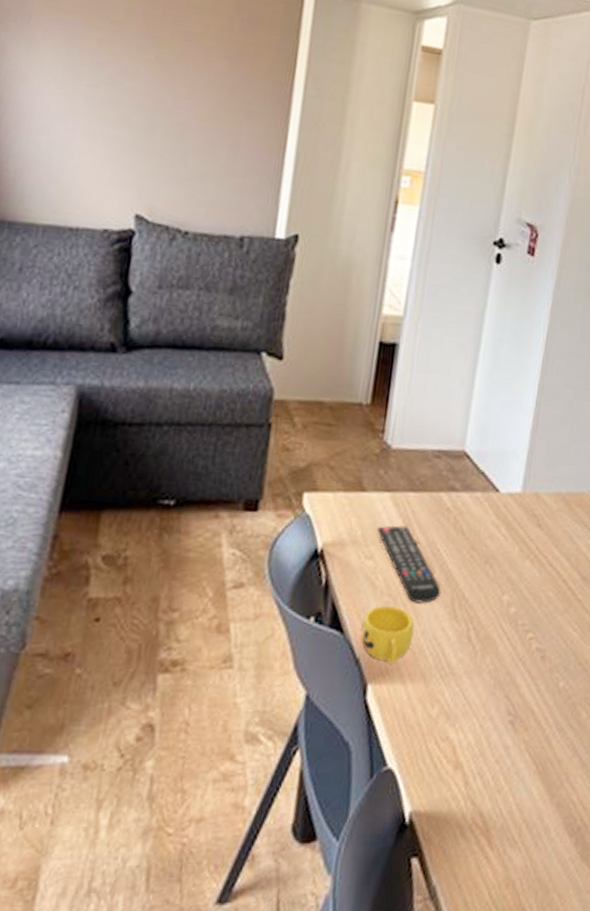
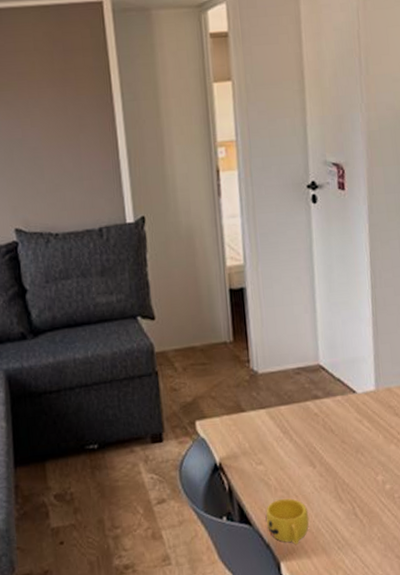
remote control: present [377,525,442,603] -> none [261,433,325,494]

